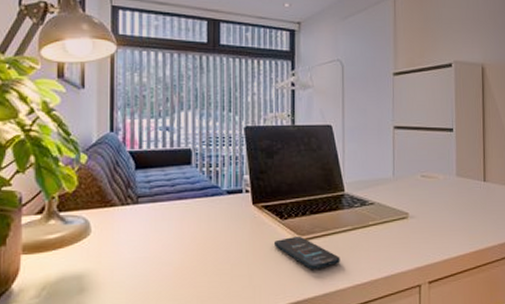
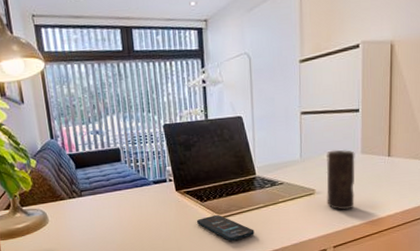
candle: none [420,170,451,239] -> present [326,149,355,210]

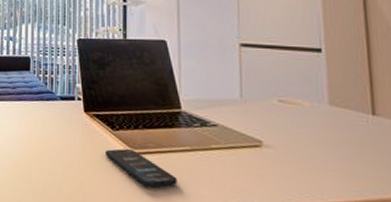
candle: present [326,149,355,210] -> none [277,94,324,178]

